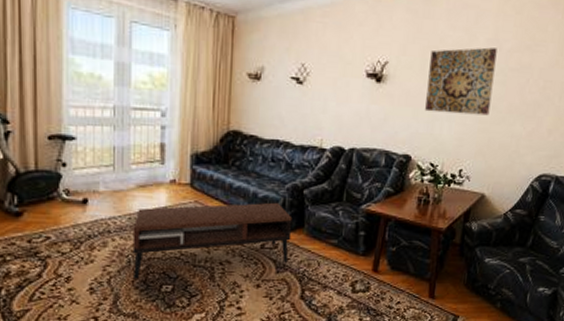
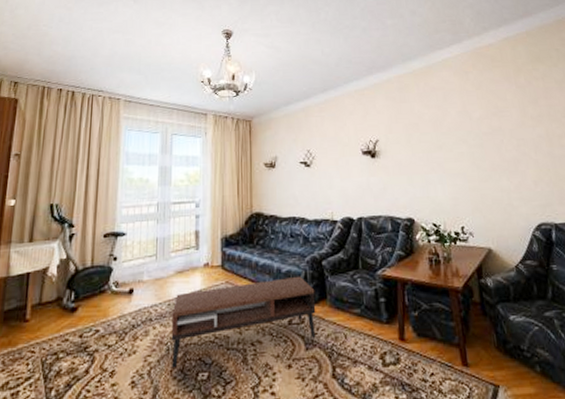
wall art: present [425,47,497,116] -> none [413,118,476,178]

